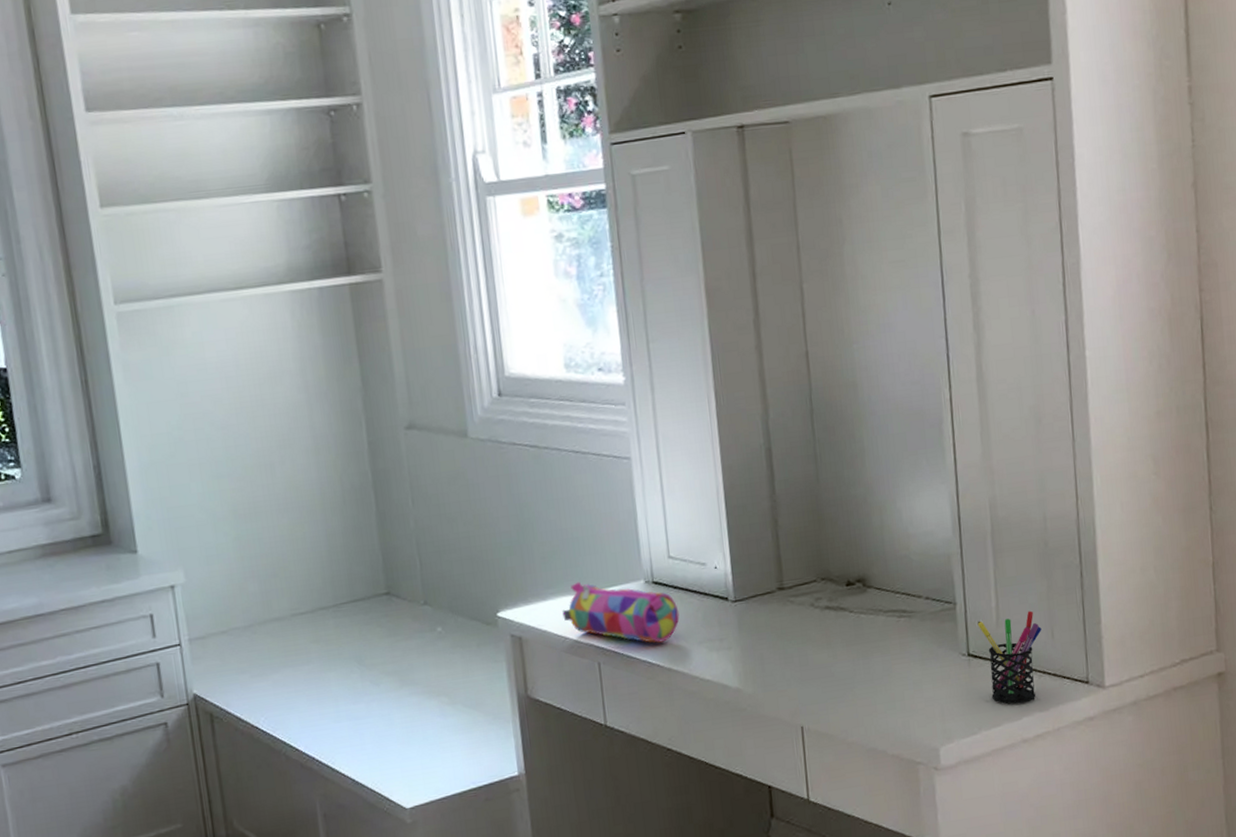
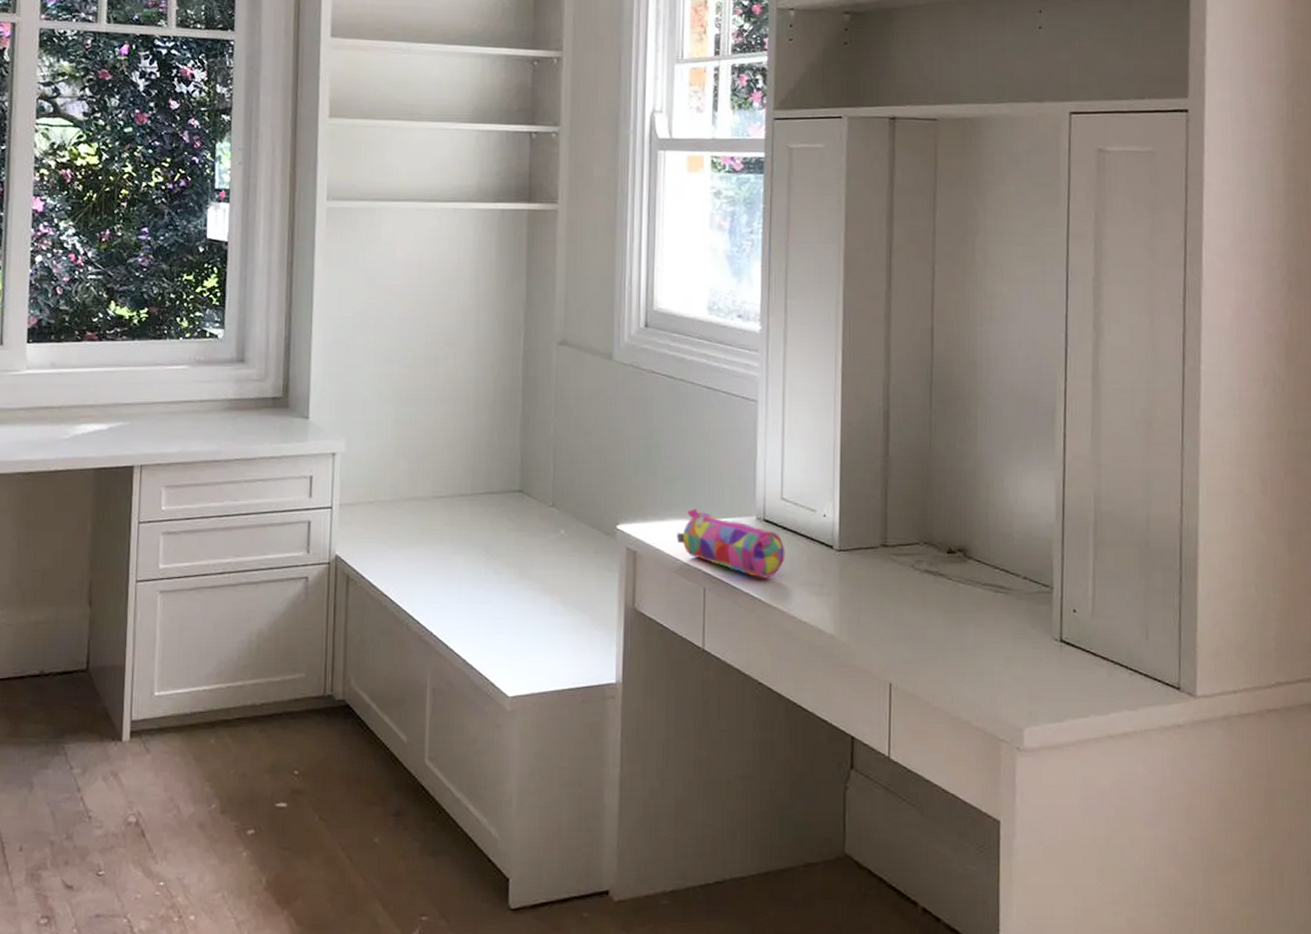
pen holder: present [977,610,1042,704] -> none [1072,607,1136,697]

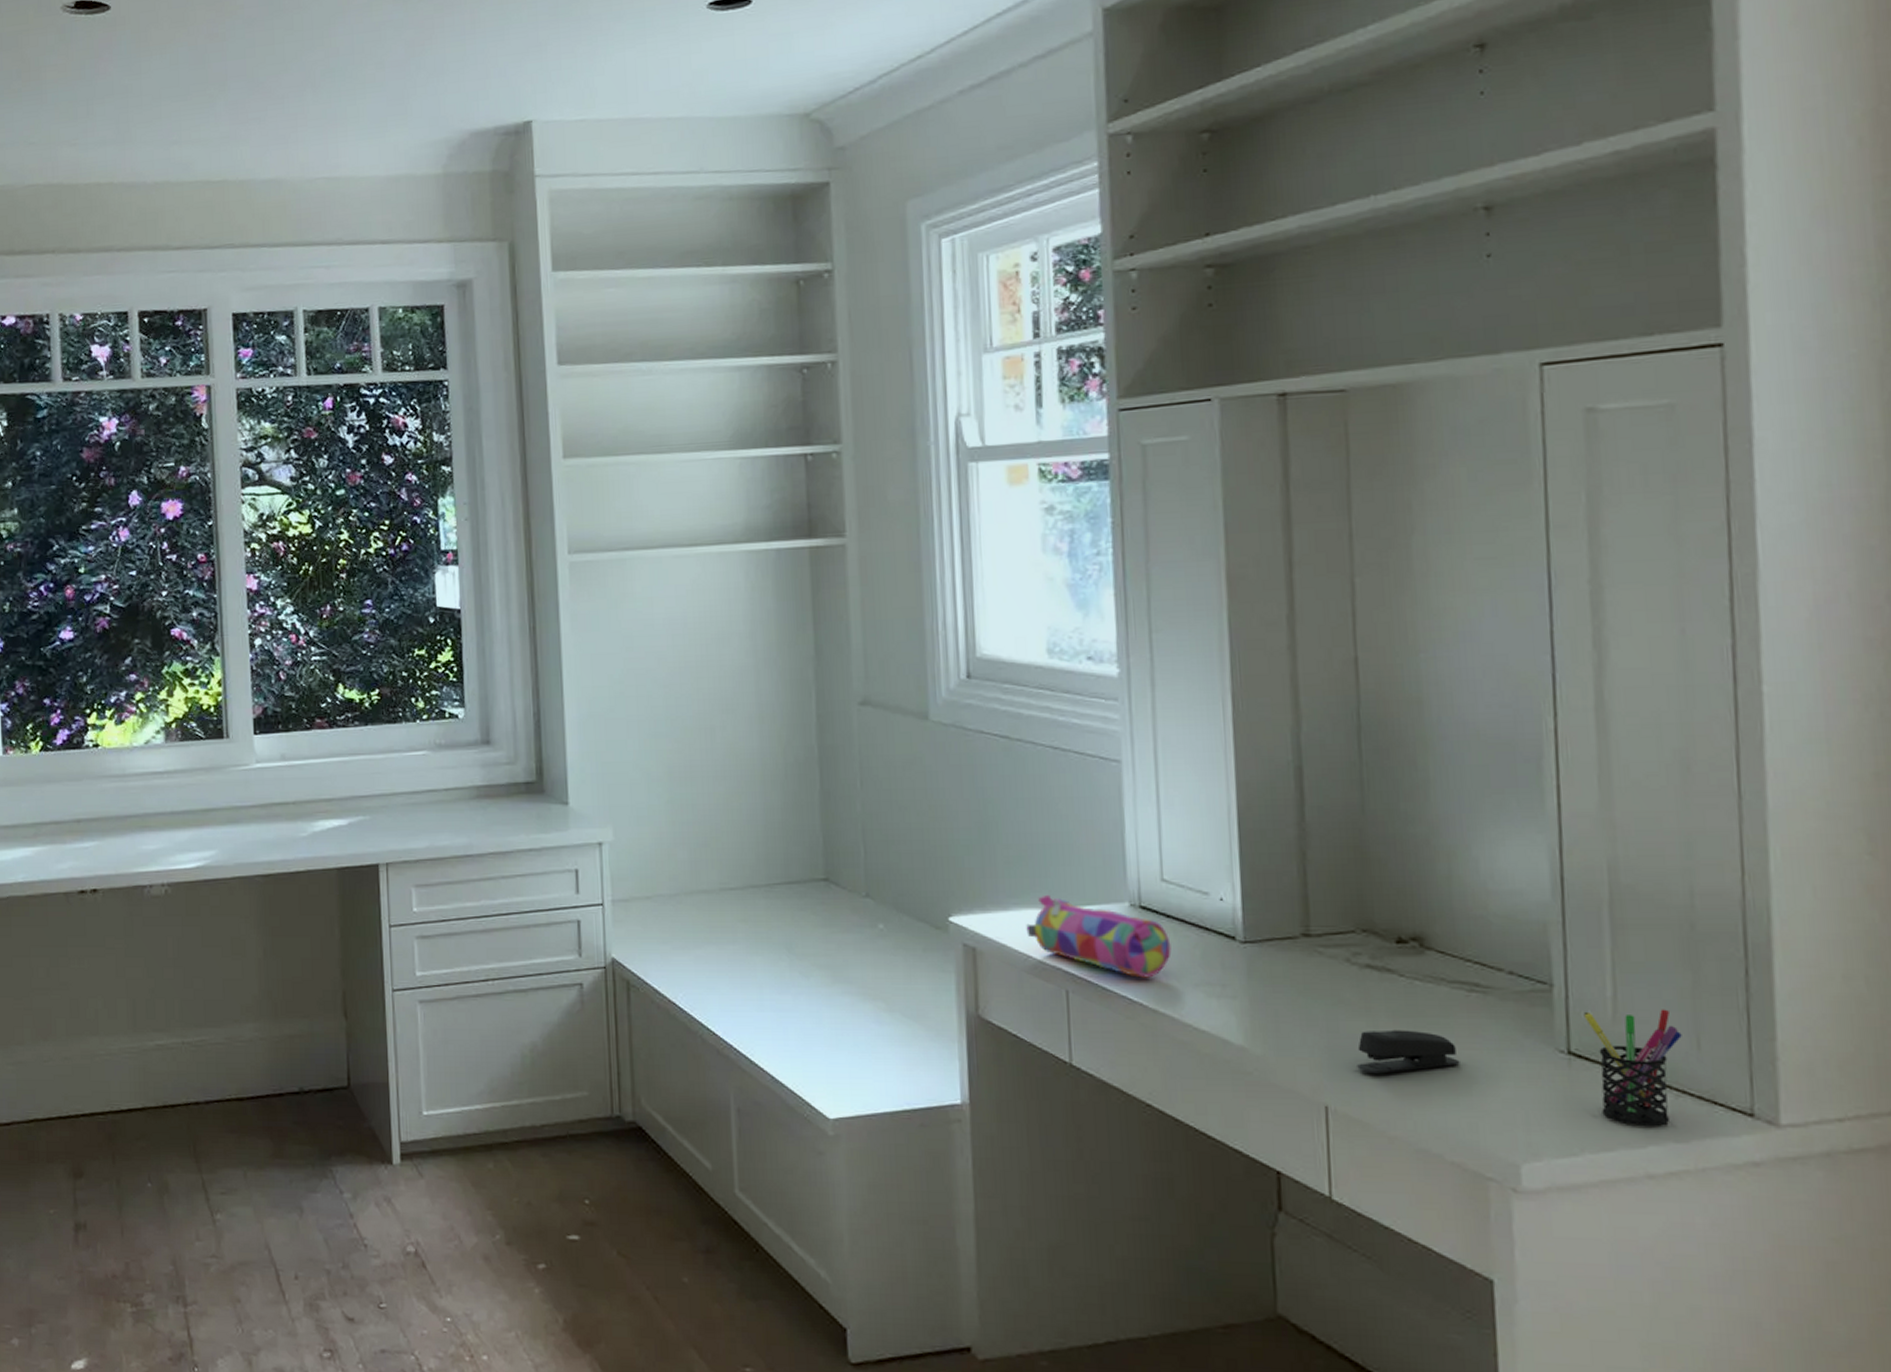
stapler: none [914,622,987,657] -> present [1357,1029,1460,1074]
pen holder: none [1072,607,1136,697] -> present [1583,1009,1682,1126]

